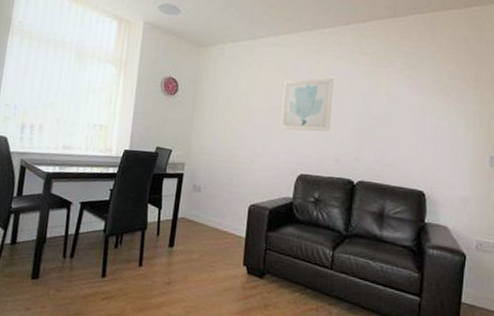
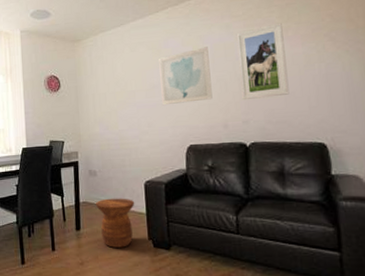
side table: none [195,217,236,271] -> present [96,198,135,248]
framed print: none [357,68,405,140] -> present [236,22,290,100]

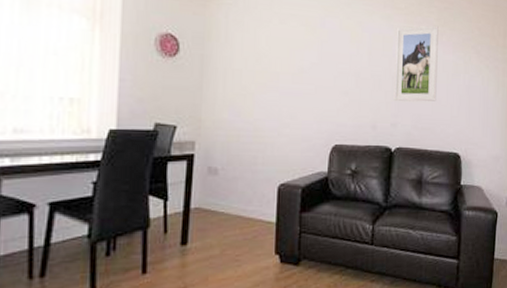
side table: present [96,198,135,248] -> none [213,203,264,266]
wall art: present [159,47,213,106] -> none [310,35,367,96]

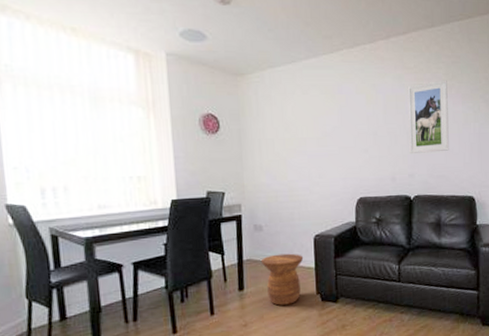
side table: none [213,203,264,266] -> present [261,253,304,306]

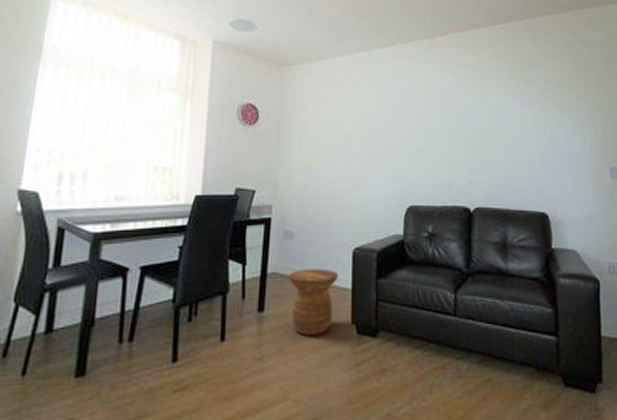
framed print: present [407,80,449,153] -> none [467,79,516,158]

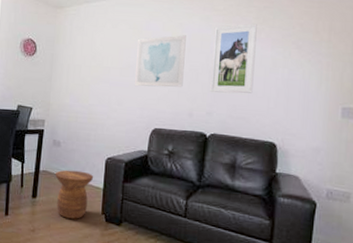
wall art: none [382,94,438,156] -> present [135,35,186,87]
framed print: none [467,79,516,158] -> present [210,23,257,94]

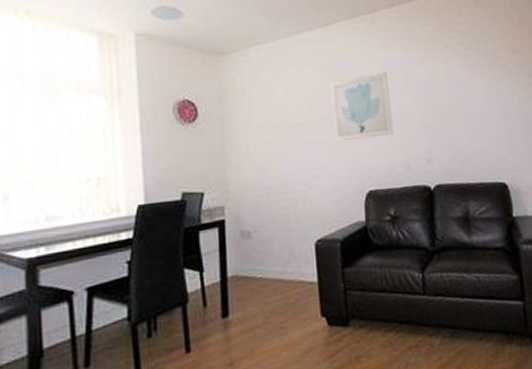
side table: present [55,170,94,219] -> none [250,264,304,335]
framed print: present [210,23,257,94] -> none [417,49,472,135]

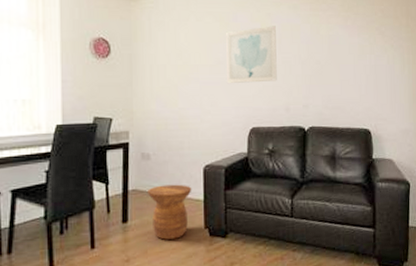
side table: none [250,264,304,335] -> present [148,184,192,240]

